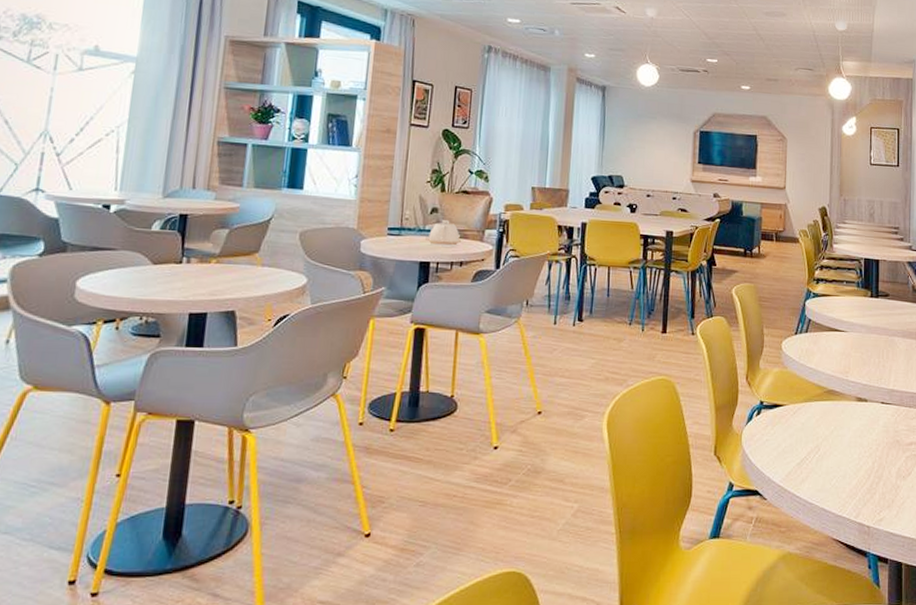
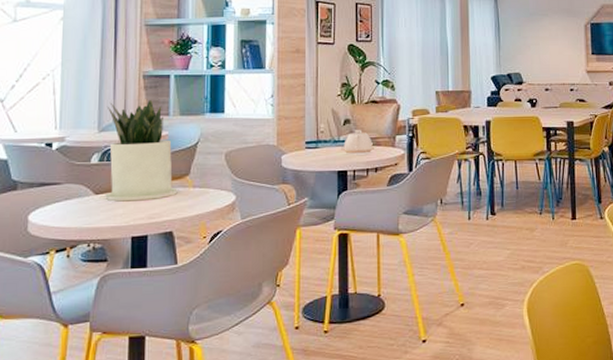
planter: none [164,167,246,276] -> present [105,100,179,202]

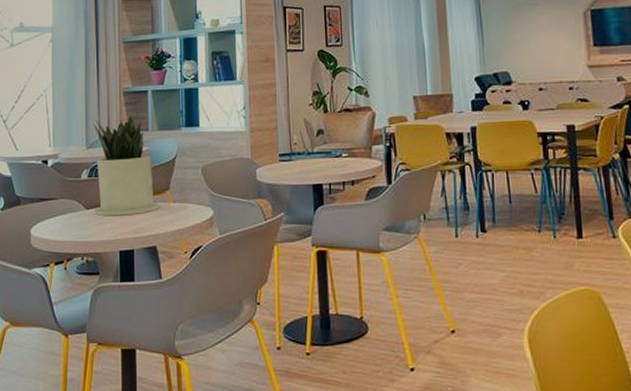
teapot: present [344,129,373,154] -> none [318,139,348,166]

